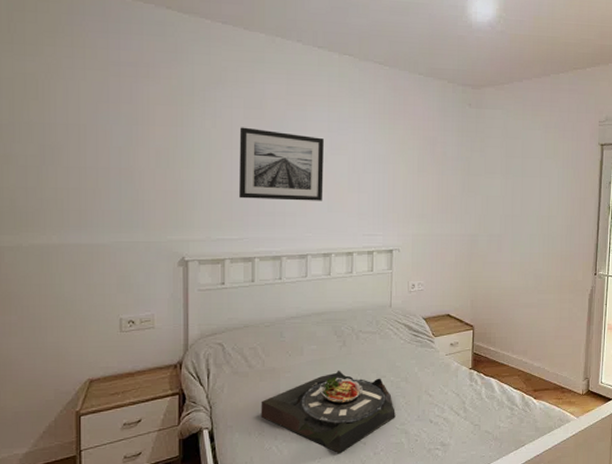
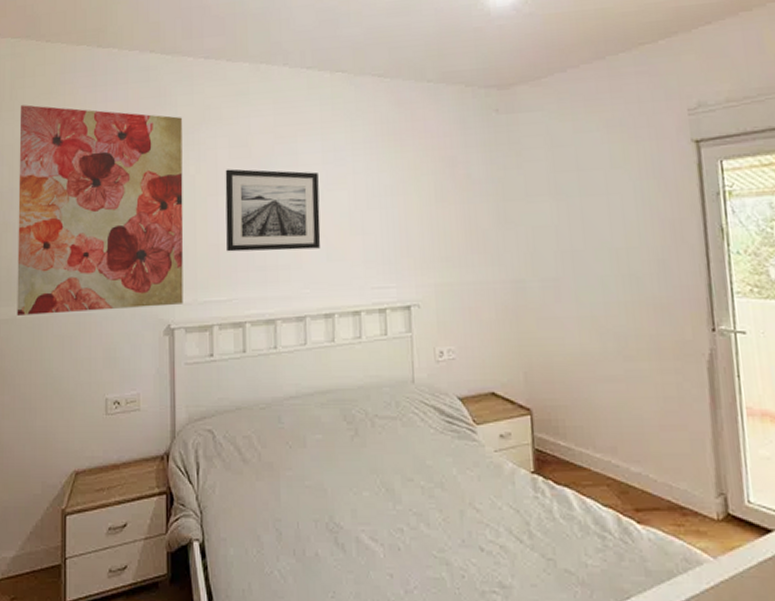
wall art: none [20,39,199,244] -> present [17,105,184,315]
serving tray: present [261,370,396,454] -> none [258,468,431,588]

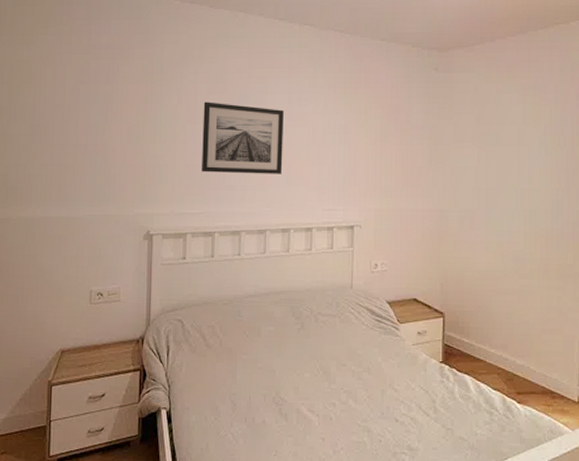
wall art: present [17,105,184,315] -> none [12,31,167,217]

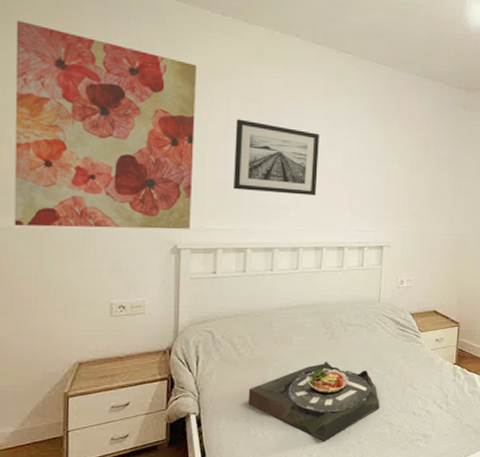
wall art: none [12,31,167,217] -> present [14,21,196,230]
serving tray: none [217,354,357,449] -> present [248,361,380,442]

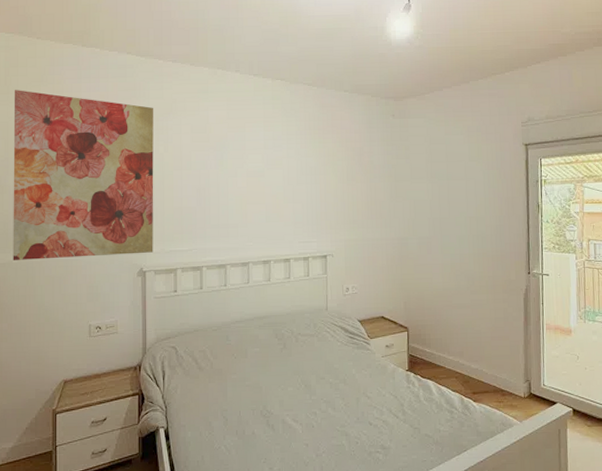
wall art: present [234,119,319,196] -> none [188,150,262,213]
serving tray: present [248,361,380,442] -> none [210,371,336,455]

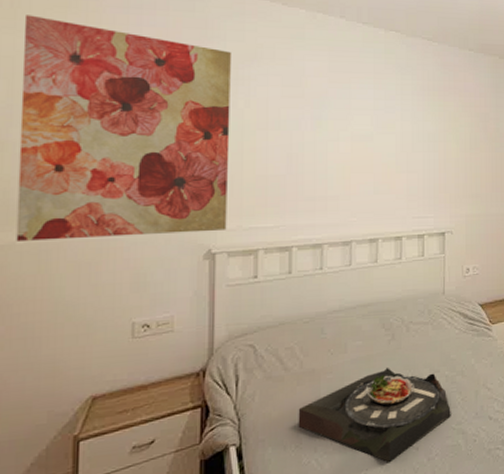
serving tray: none [210,371,336,455] -> present [298,367,451,463]

